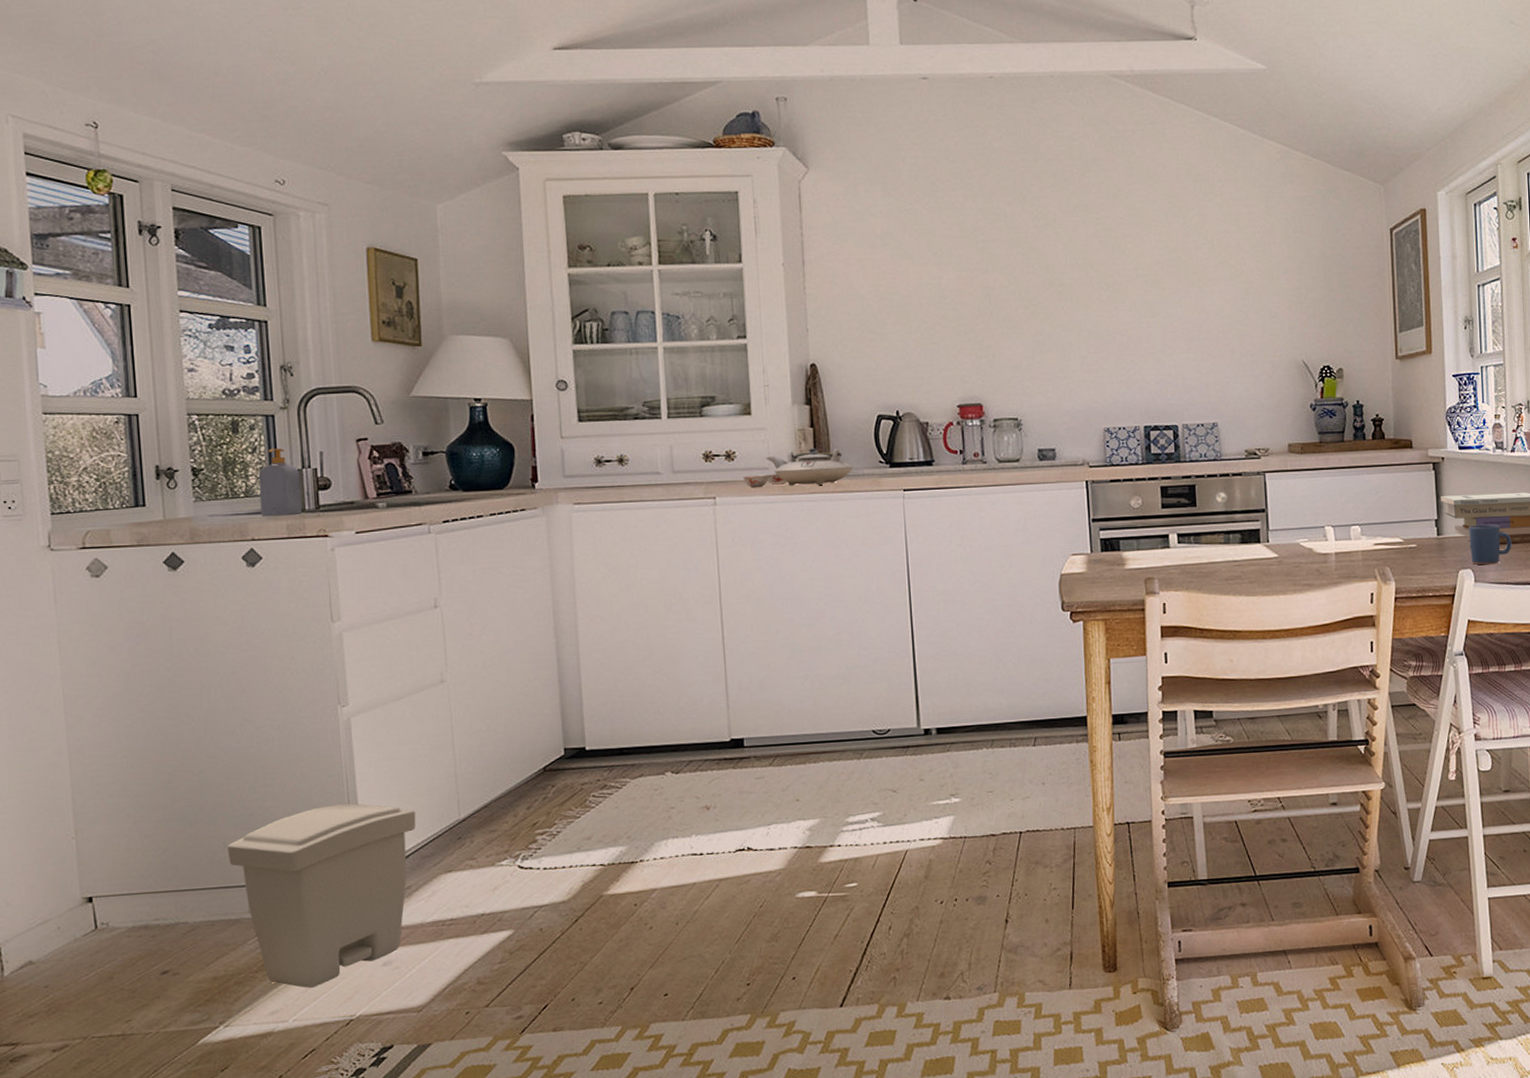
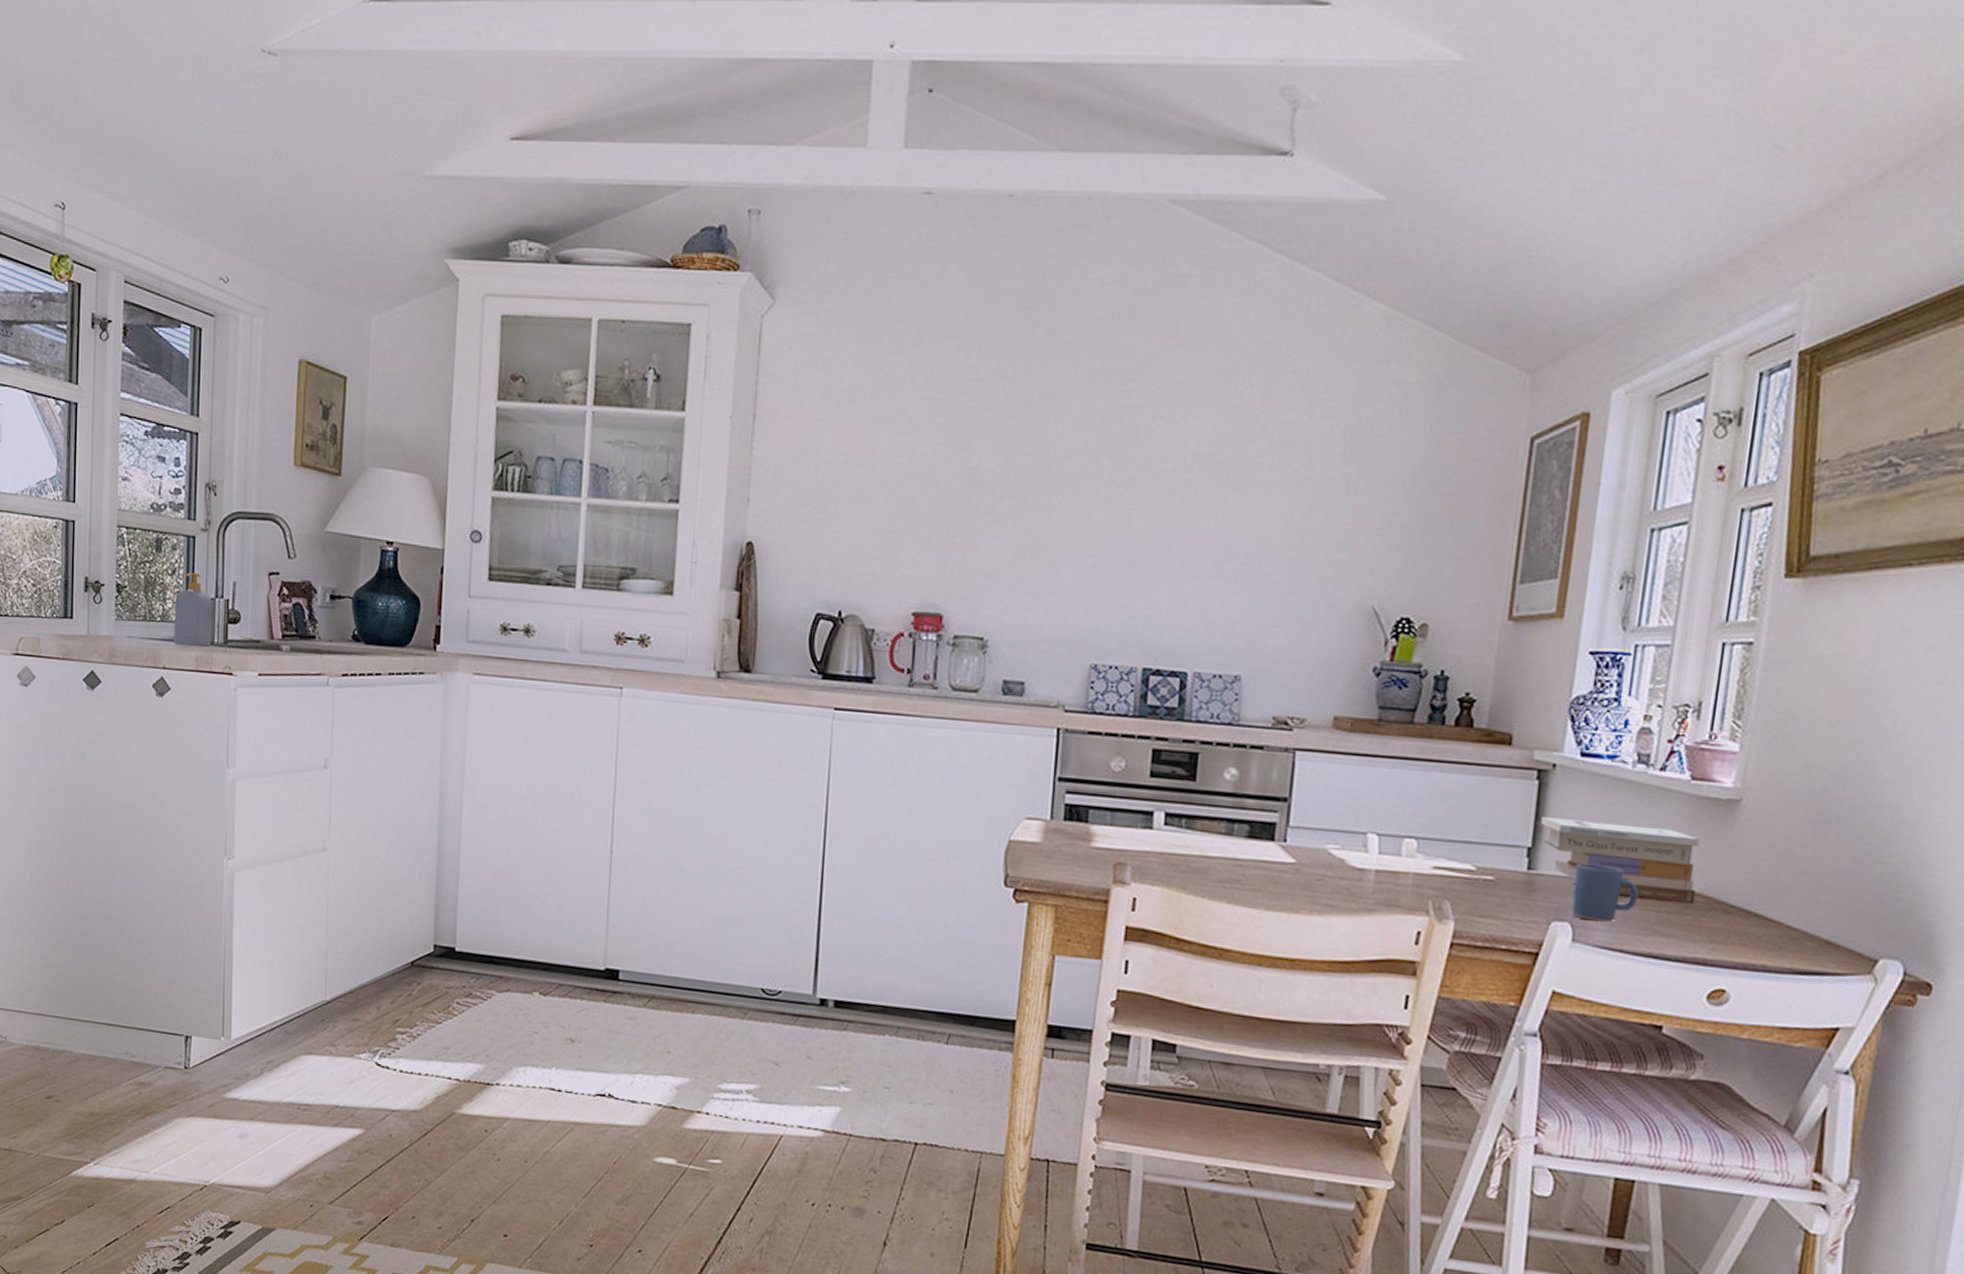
trash can: present [226,803,416,988] -> none [112,960,285,1145]
teapot: present [742,448,853,489] -> none [654,643,780,689]

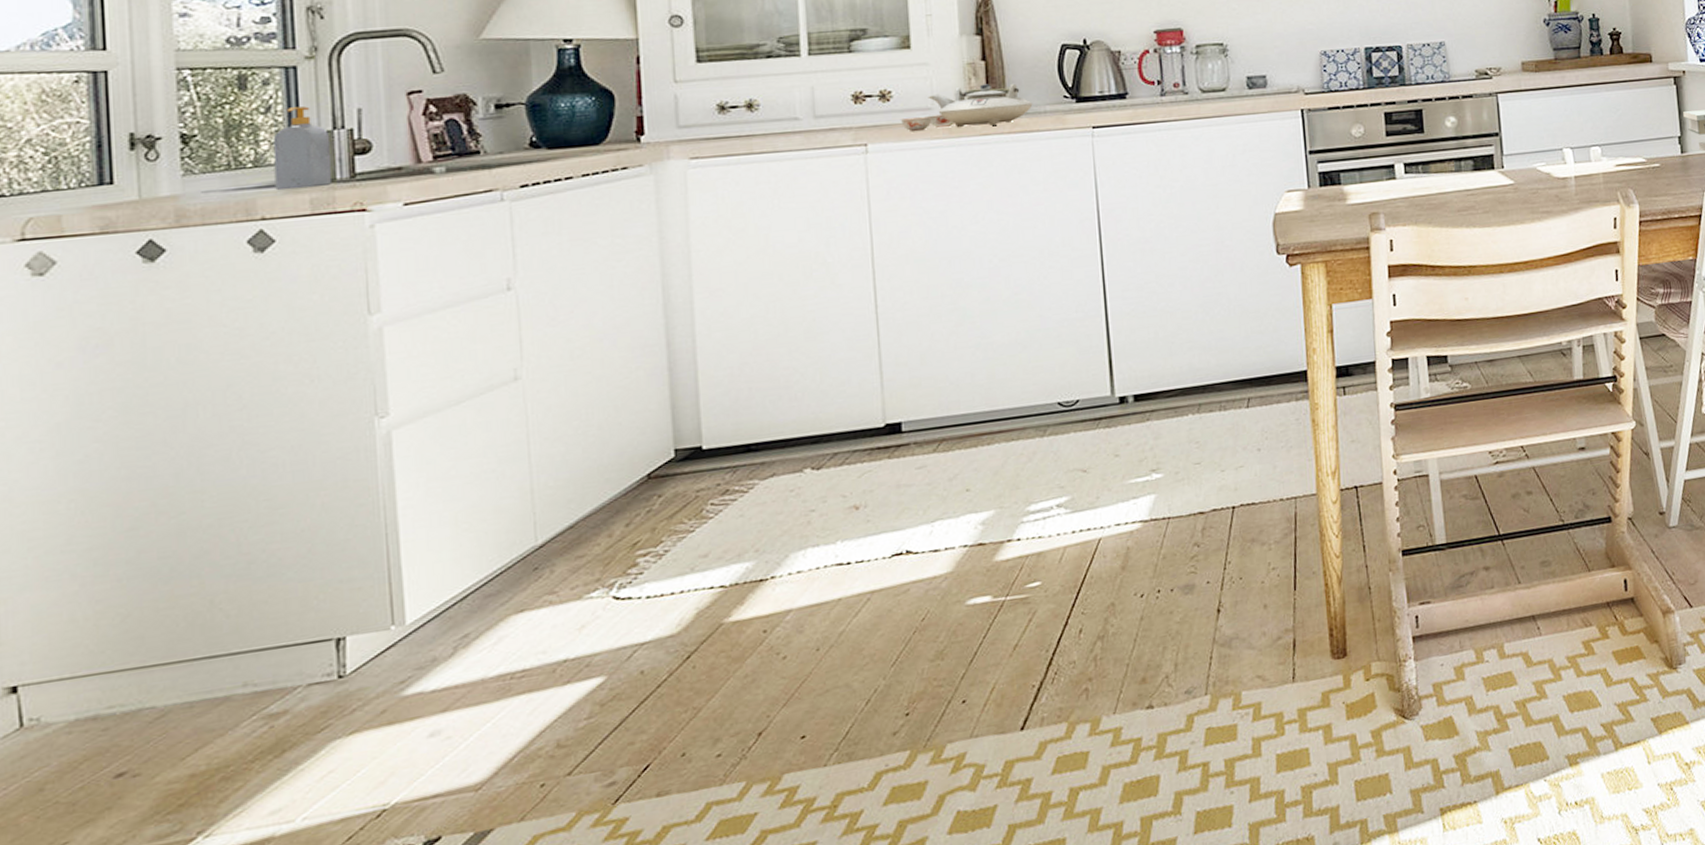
teapot: none [654,643,780,689] -> present [900,83,1033,132]

